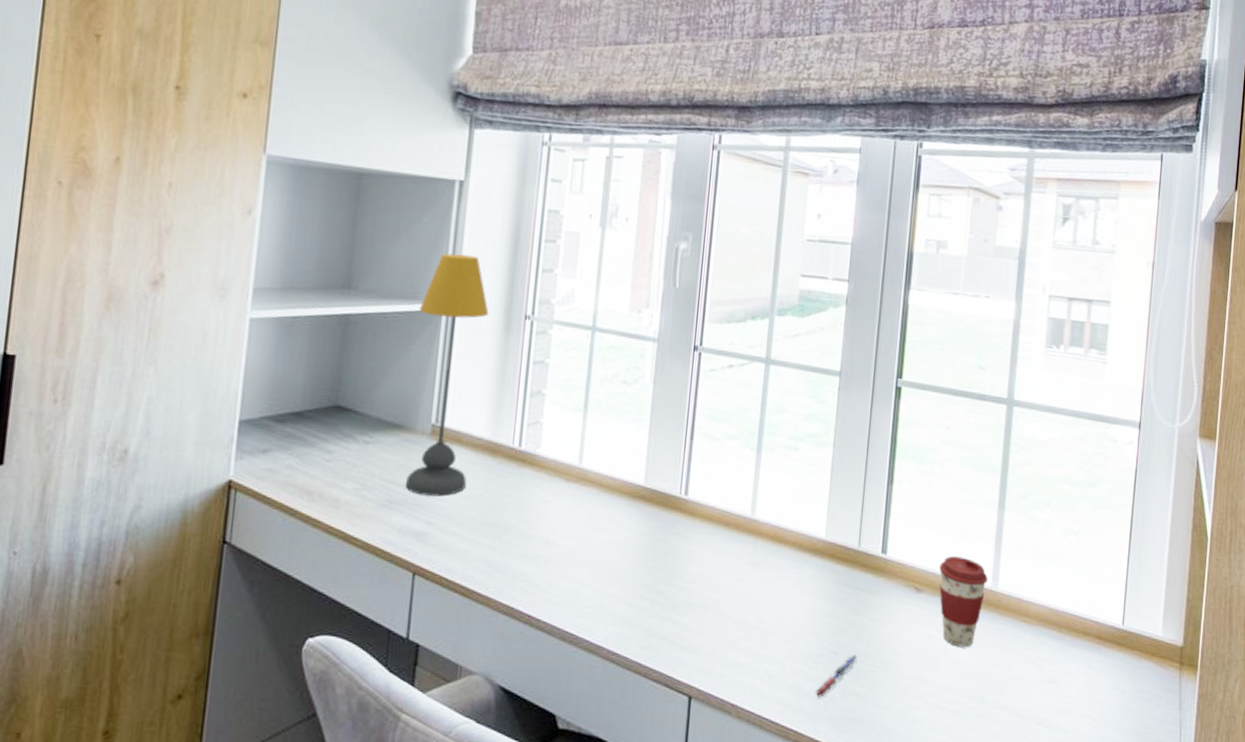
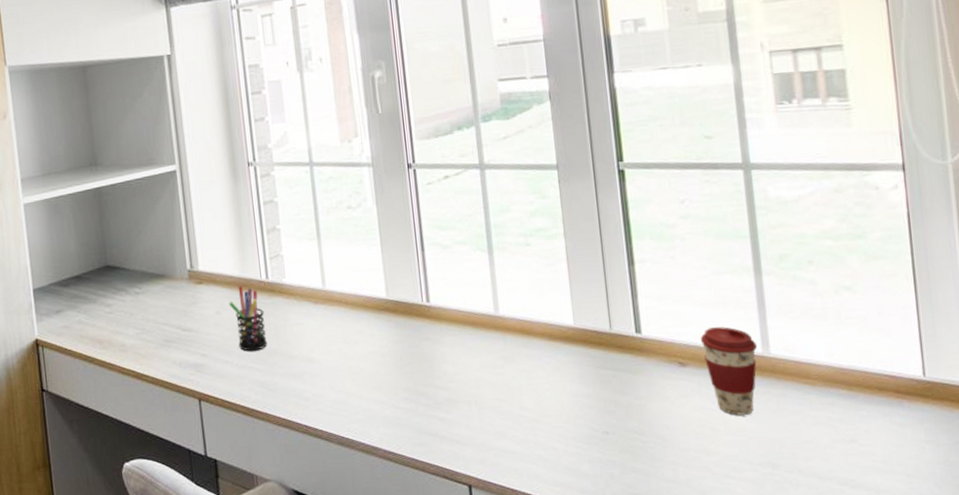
table lamp: present [406,253,489,496] -> none [156,118,228,333]
pen holder: none [471,450,509,525] -> present [229,286,268,352]
pen: present [815,654,859,698] -> none [593,432,632,477]

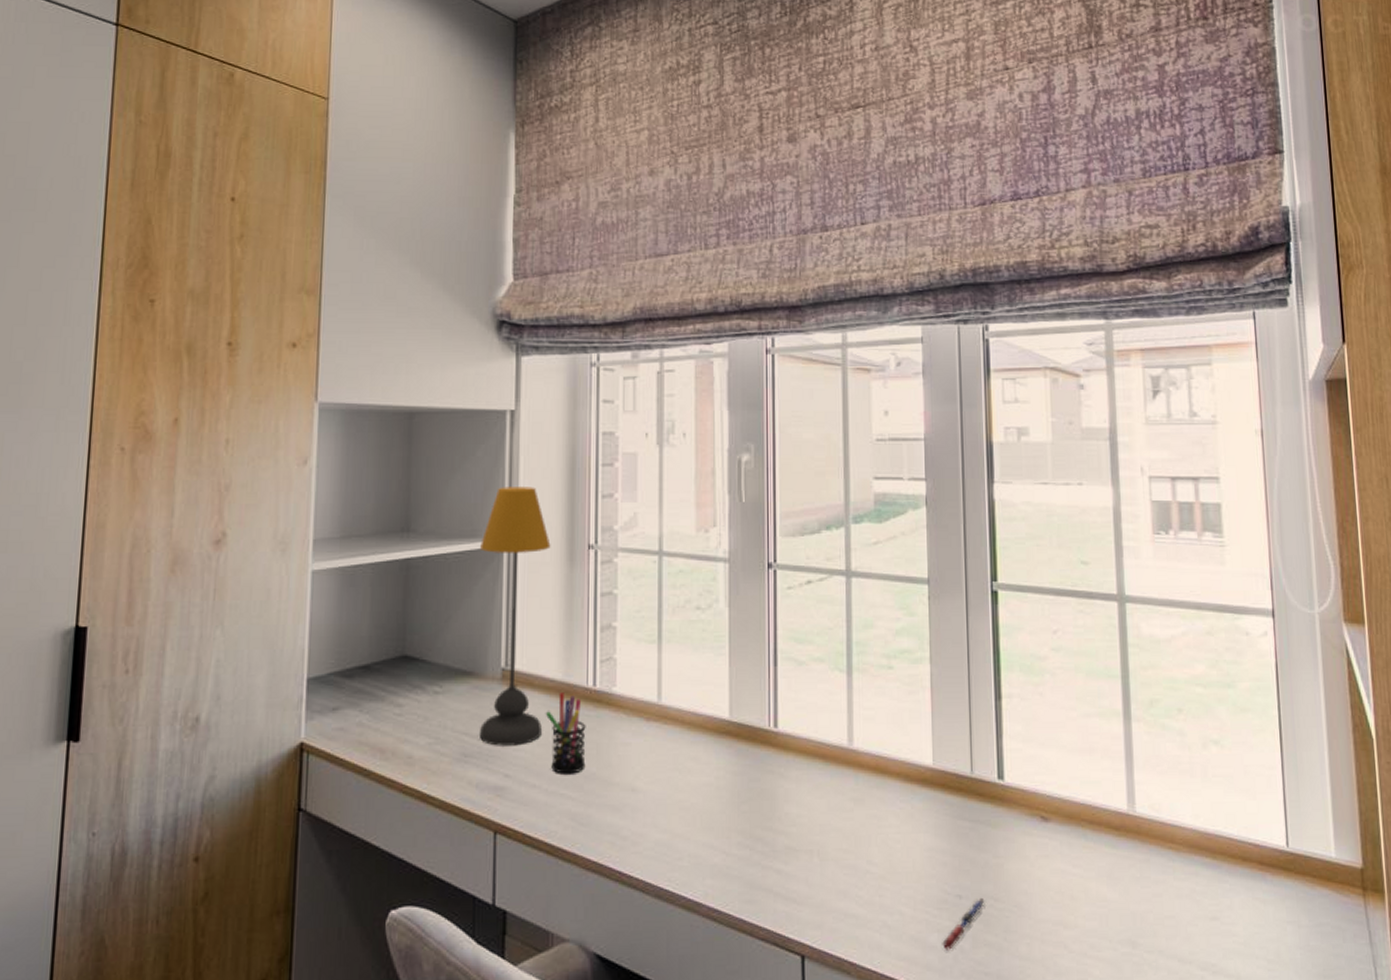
table lamp: none [156,118,228,333] -> present [479,487,551,746]
pen: none [593,432,632,477] -> present [942,897,987,950]
coffee cup: present [700,327,757,415] -> none [1064,777,1122,882]

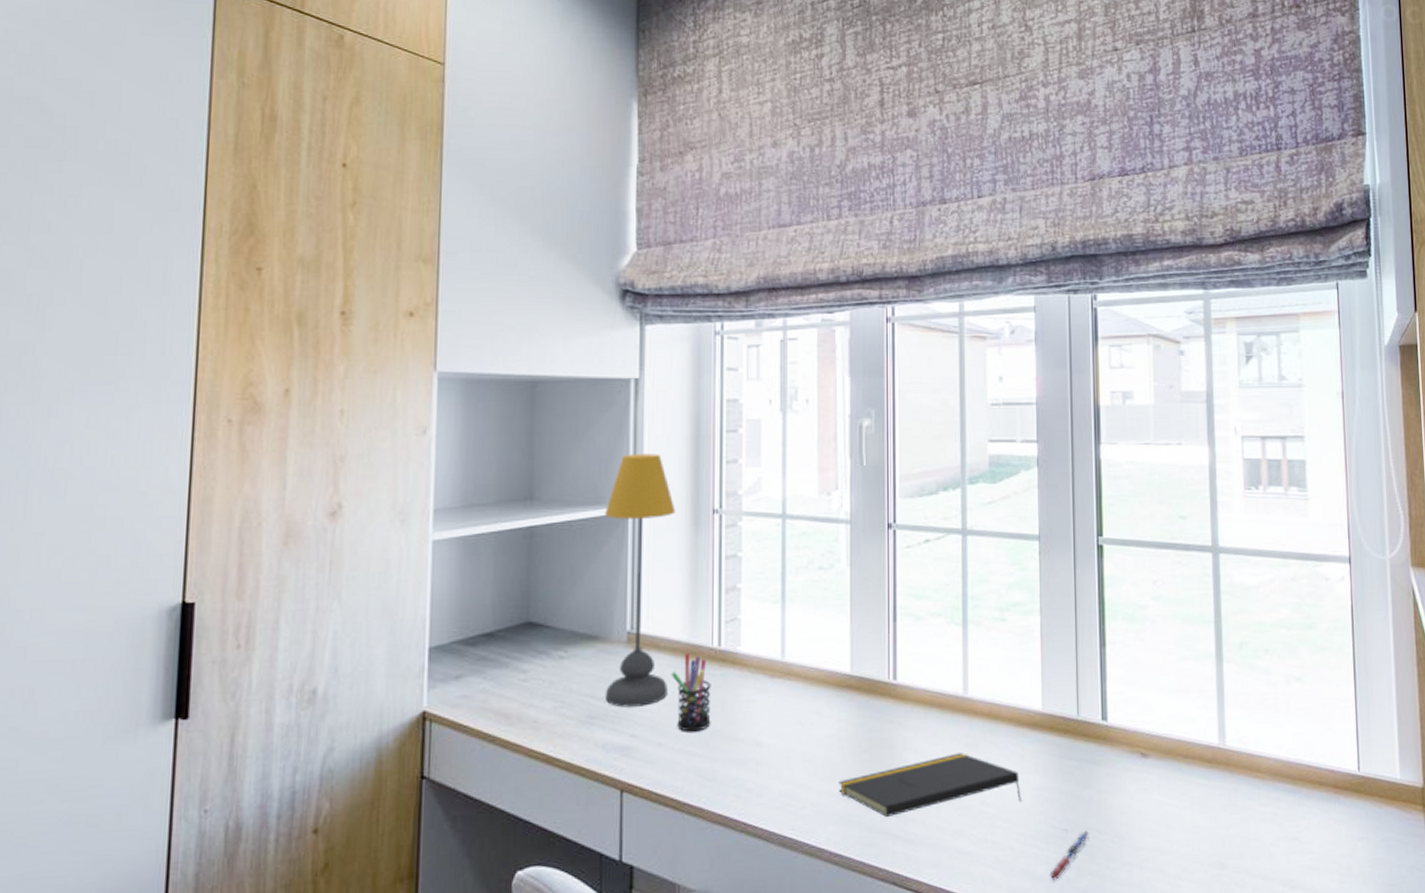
notepad: none [717,808,912,872] -> present [839,753,1023,817]

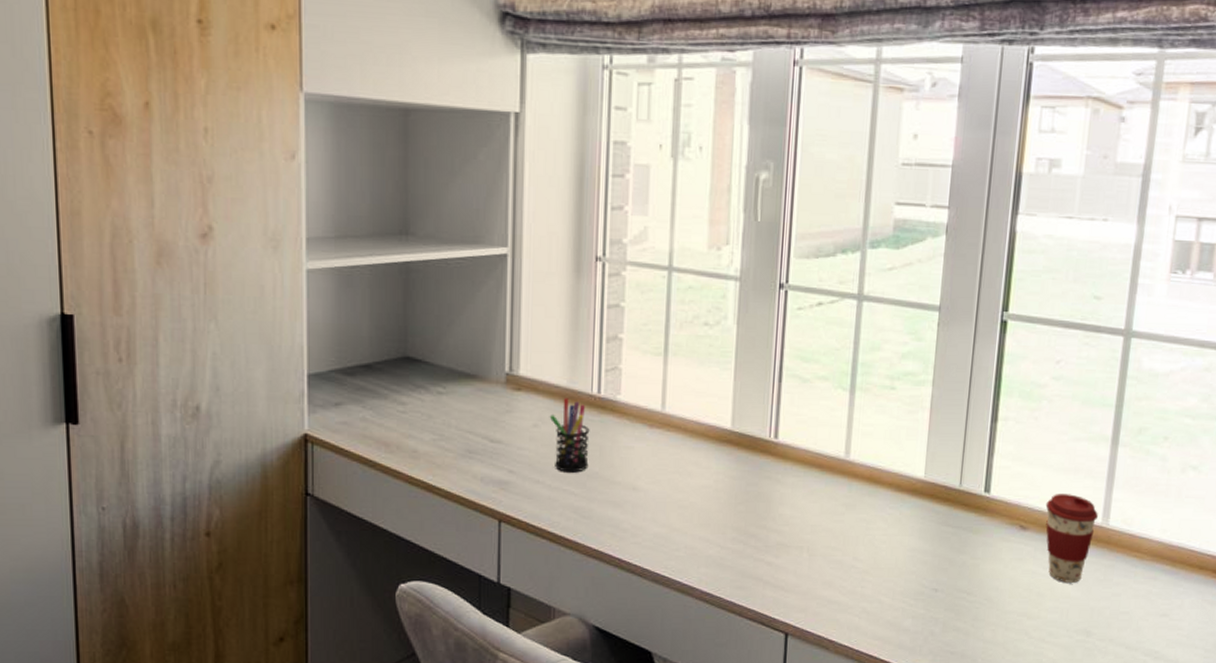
table lamp: present [604,453,676,708] -> none [482,193,557,445]
notepad: present [839,753,1023,817] -> none [713,512,895,564]
pen: present [1049,830,1091,880] -> none [915,591,960,633]
coffee cup: none [1162,715,1214,811] -> present [1045,494,1098,583]

